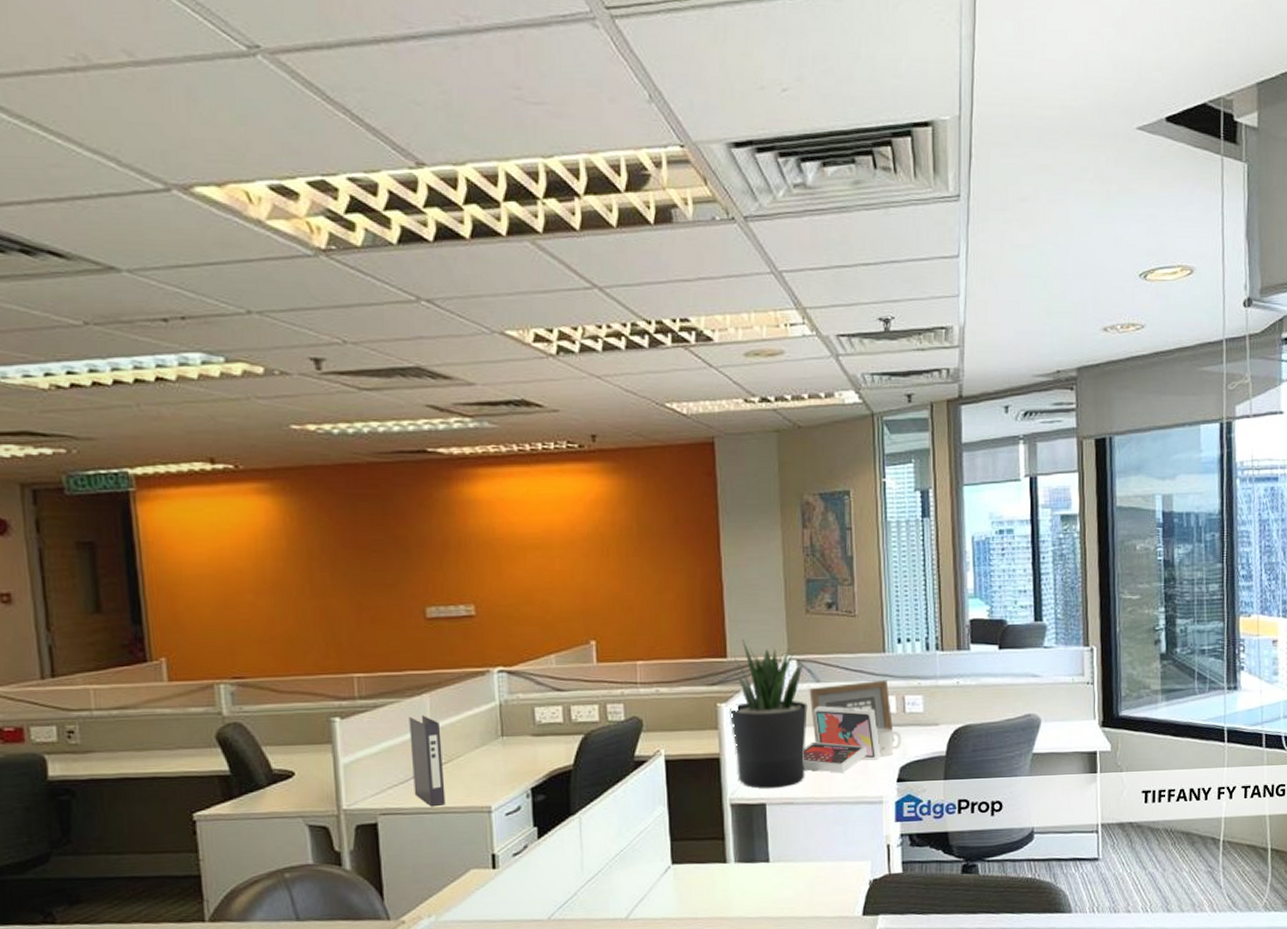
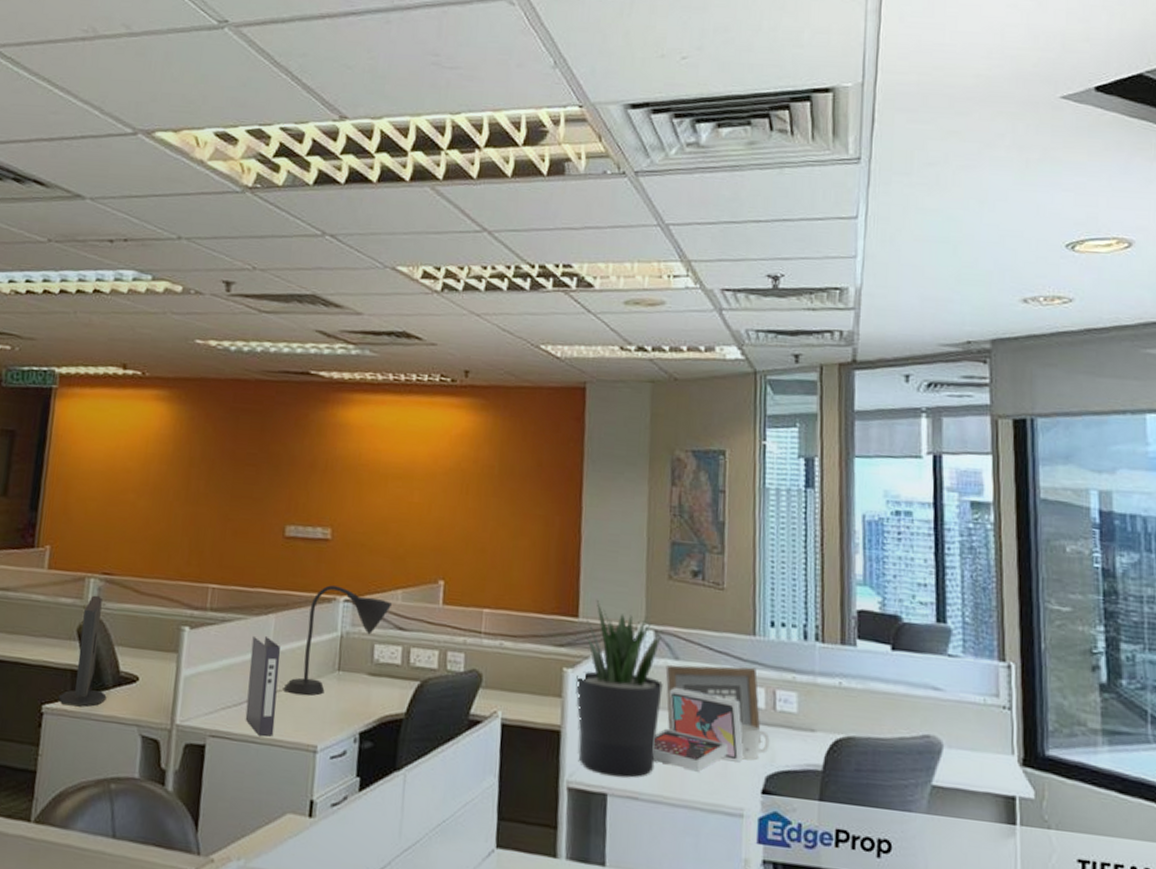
monitor: none [208,700,263,810] -> present [57,595,107,707]
desk lamp: none [448,659,548,765] -> present [283,585,393,696]

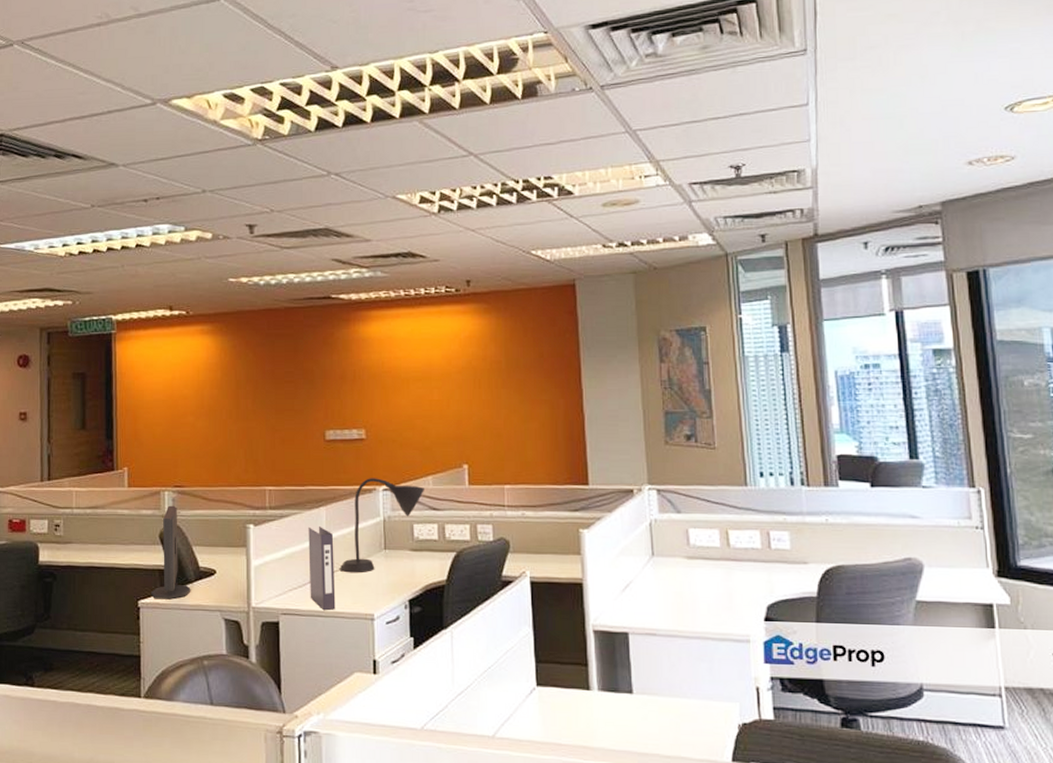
planter: present [576,600,663,777] -> none [592,469,669,617]
tablet: present [653,688,744,772] -> none [666,538,746,607]
picture frame: present [665,665,761,742] -> none [670,513,760,577]
mug: present [740,724,770,761] -> none [741,563,768,594]

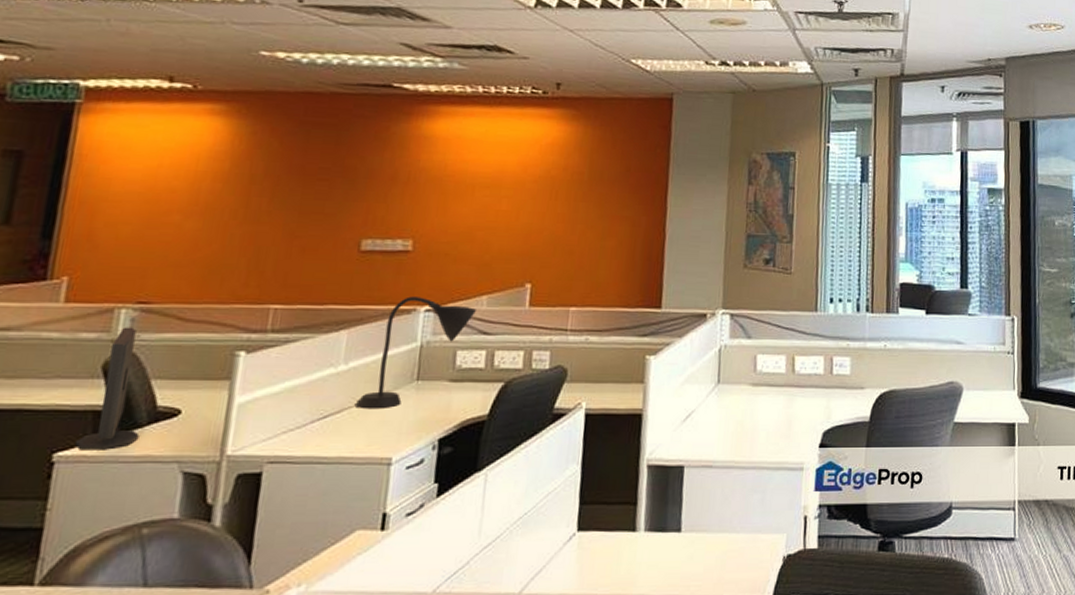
binder: present [308,526,336,611] -> none [310,354,353,456]

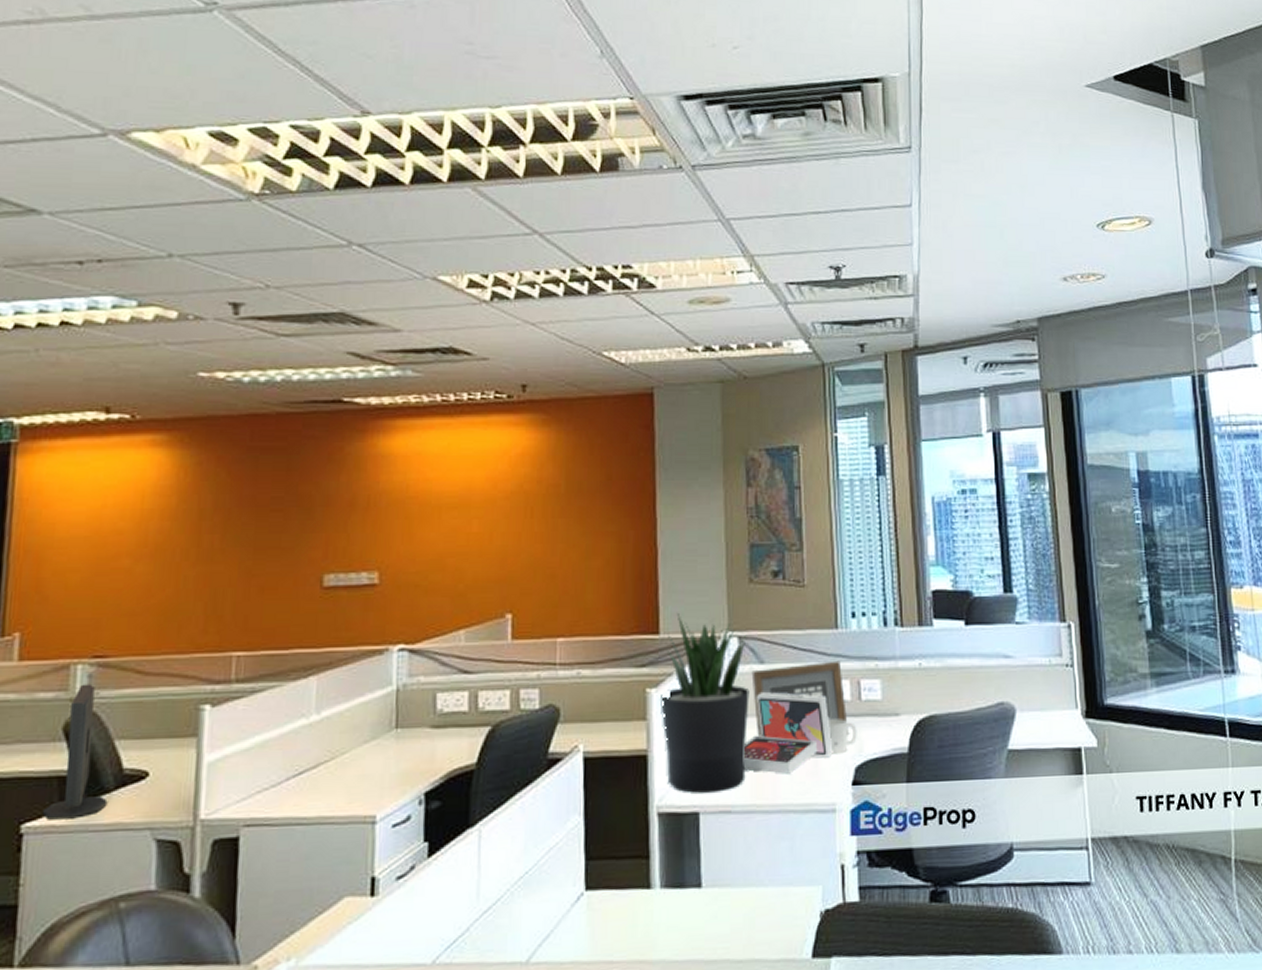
desk lamp: present [354,296,477,410] -> none [331,635,455,763]
planter: none [658,291,738,449] -> present [661,614,750,793]
tablet: none [727,364,805,436] -> present [744,692,833,774]
picture frame: none [739,339,820,403] -> present [751,660,848,738]
mug: none [802,389,827,420] -> present [829,719,857,754]

